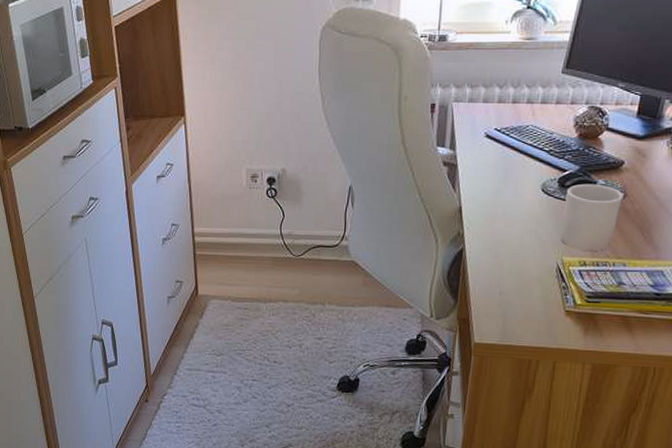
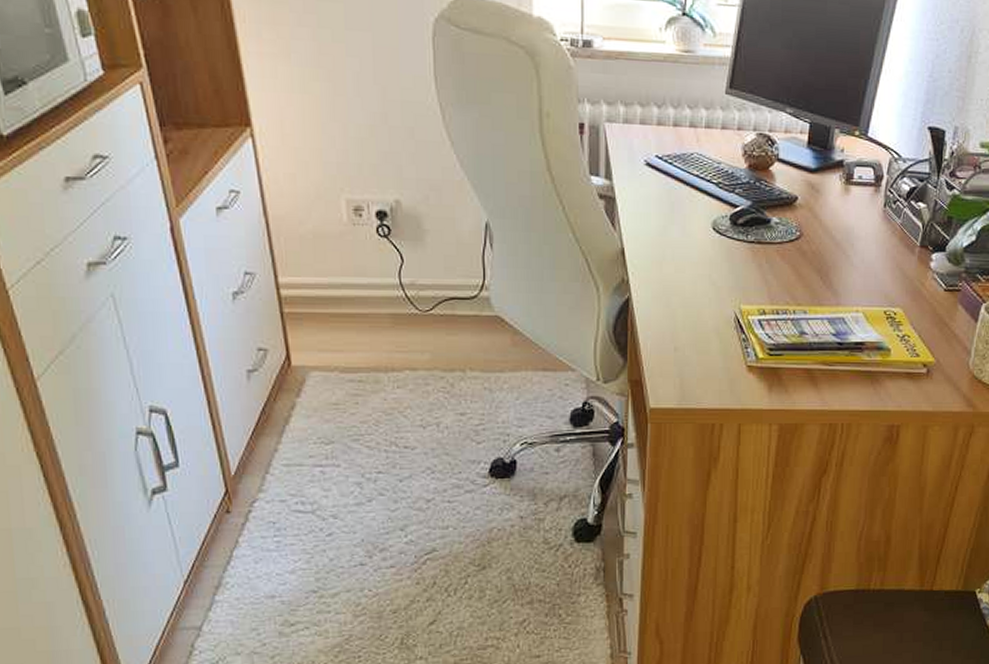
mug: present [561,183,624,251] -> none [737,221,799,297]

